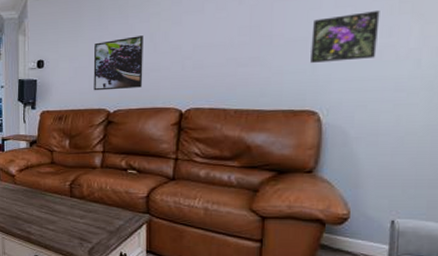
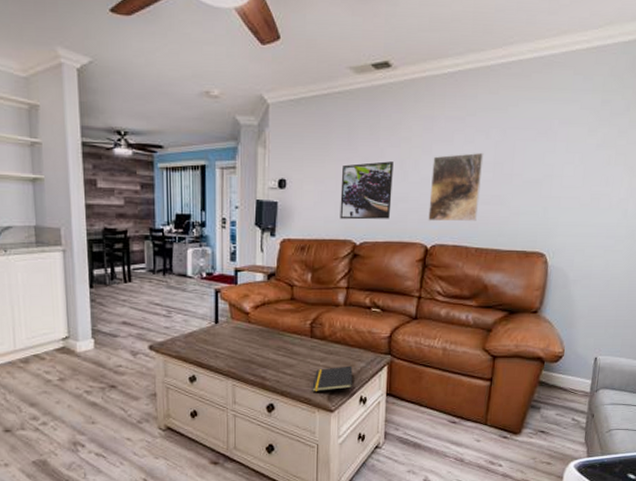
notepad: none [73,223,112,246] -> present [312,365,353,391]
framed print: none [181,17,238,87] -> present [428,152,484,222]
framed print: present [311,11,380,63] -> none [543,160,601,206]

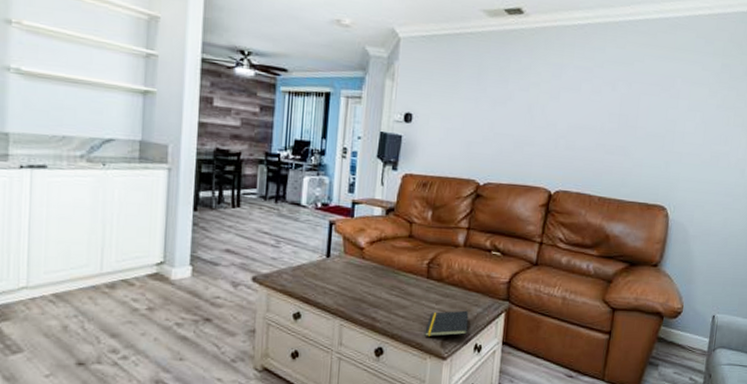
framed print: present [340,161,393,220] -> none [464,104,521,162]
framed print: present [428,152,484,222] -> none [553,103,610,170]

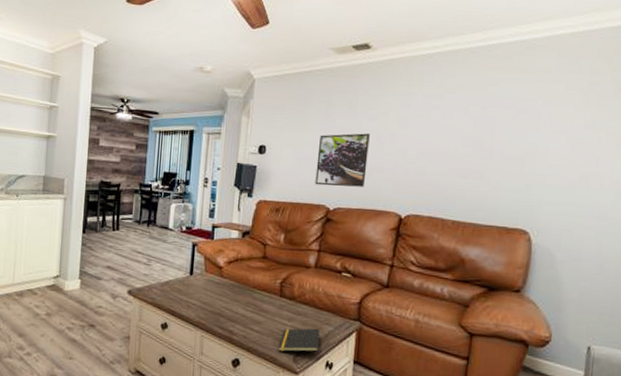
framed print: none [464,104,521,162] -> present [315,133,370,187]

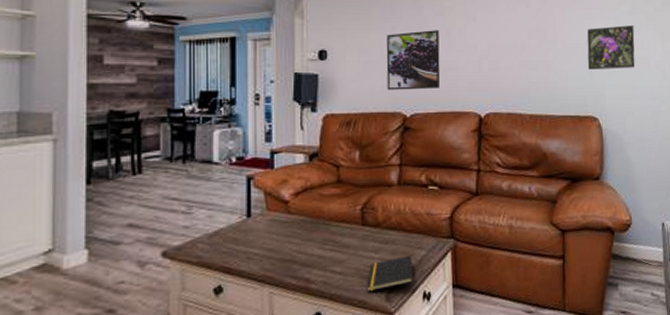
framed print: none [526,139,590,185] -> present [587,25,635,70]

